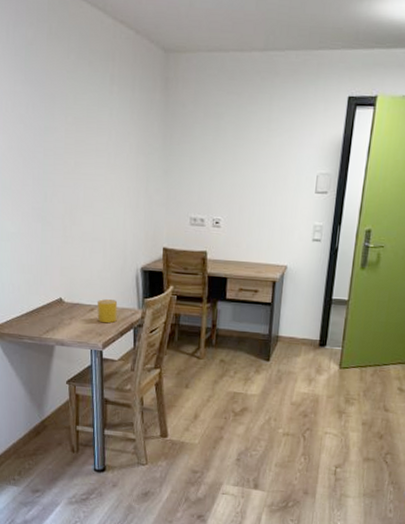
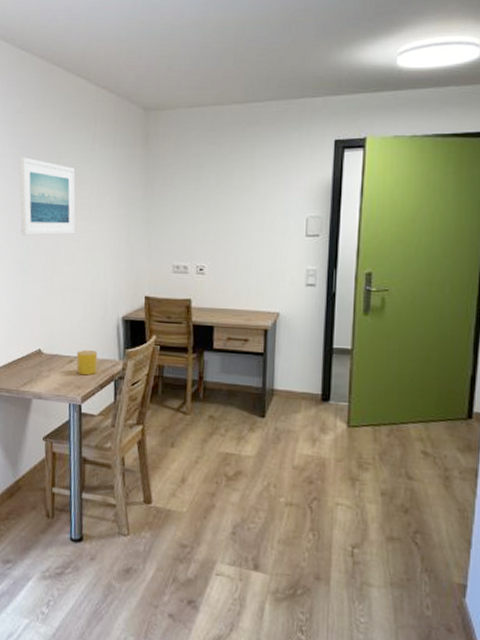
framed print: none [33,96,94,183] -> present [19,157,76,236]

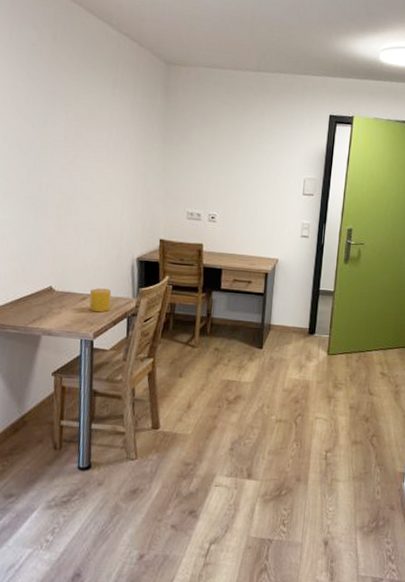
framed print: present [19,157,76,236] -> none [33,91,94,176]

